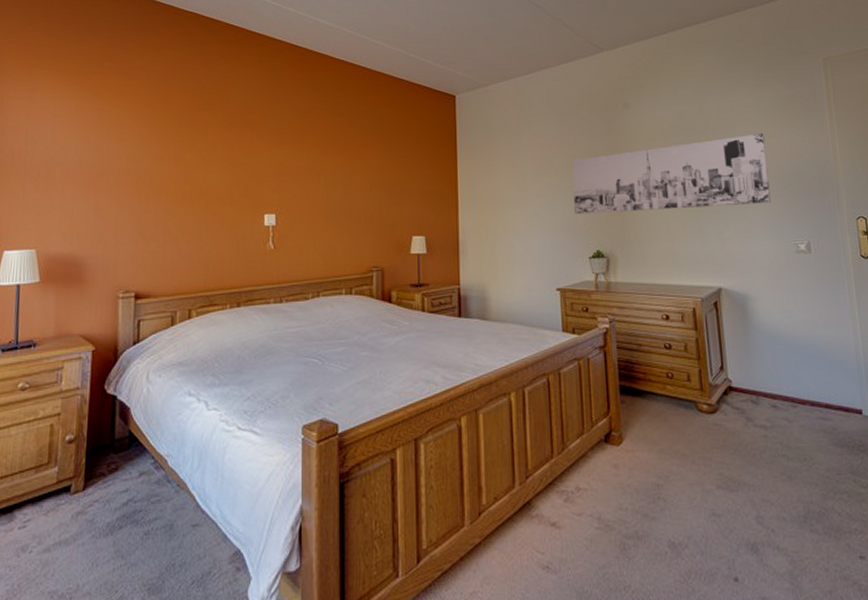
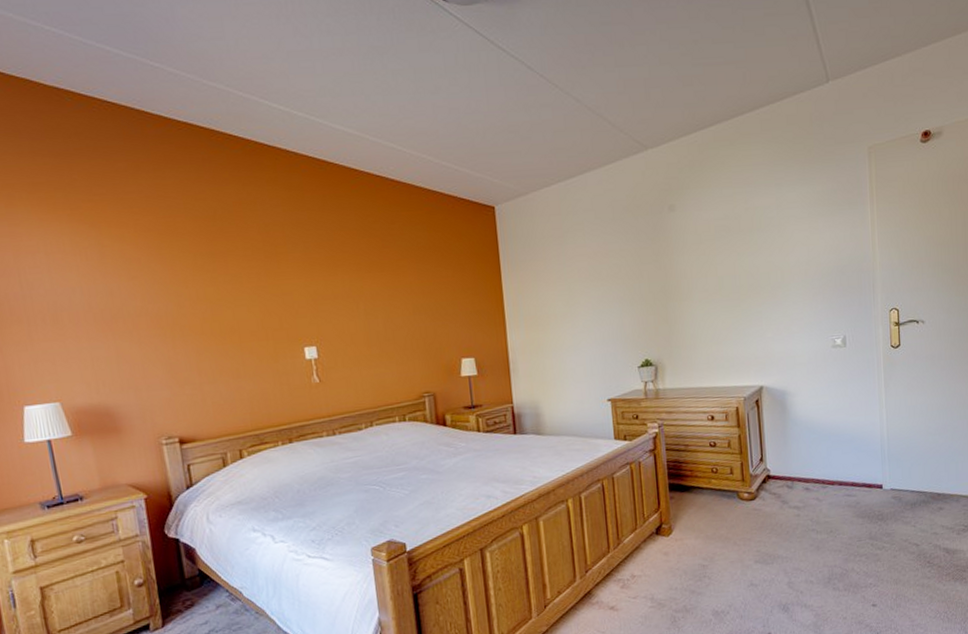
wall art: present [572,133,771,215] -> none [618,230,811,325]

